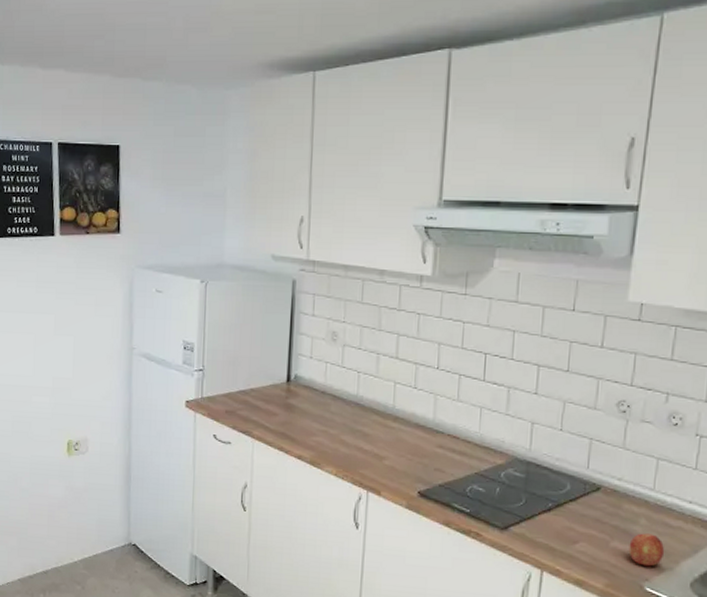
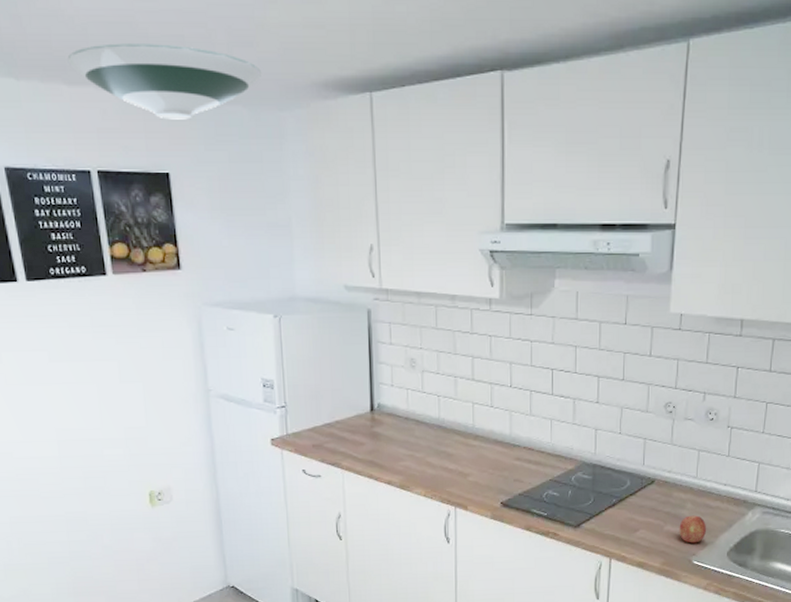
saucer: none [45,31,212,98] -> present [67,43,261,120]

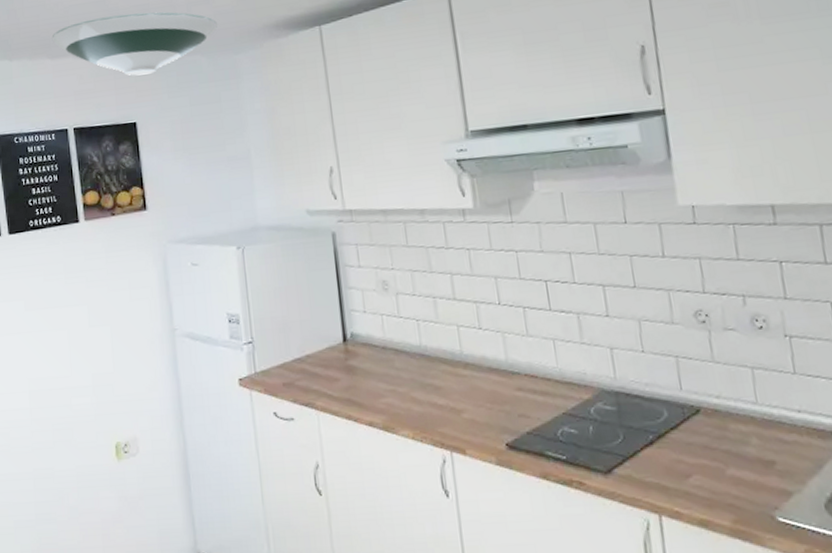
fruit: present [679,515,707,544] -> none [746,453,788,493]

